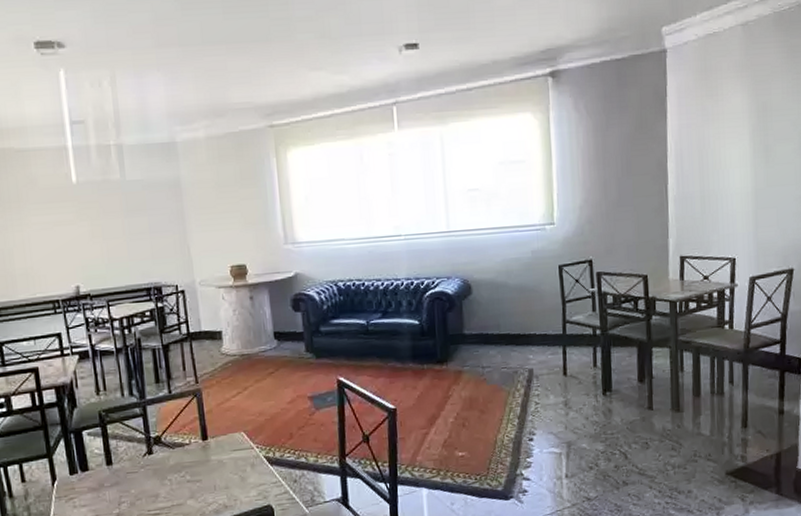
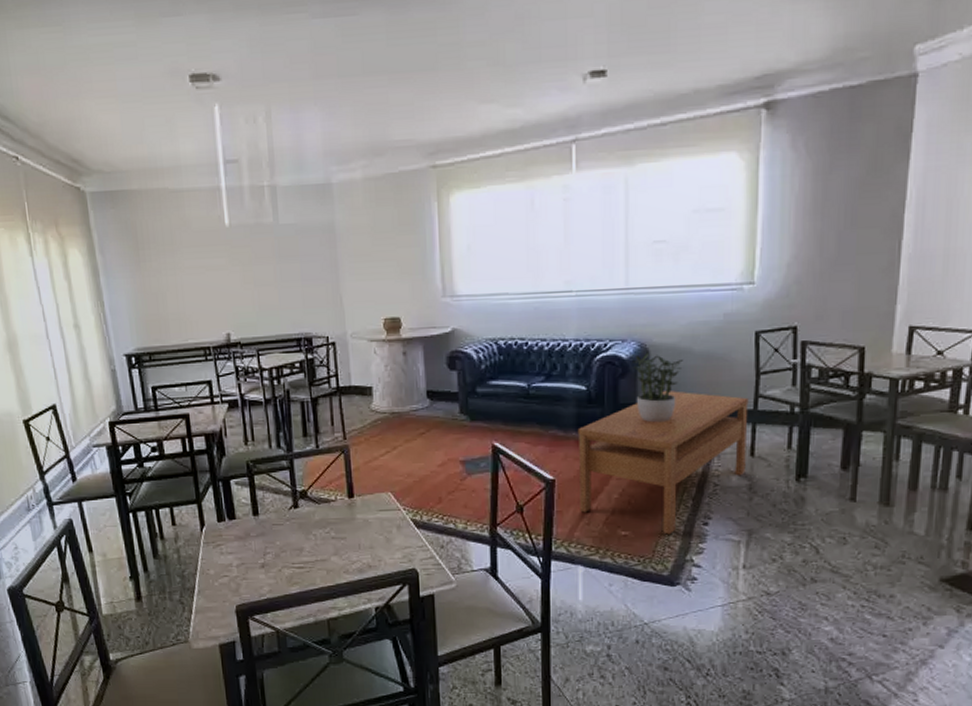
coffee table: none [413,320,561,452] -> present [577,391,749,535]
potted plant: none [458,287,500,351] -> present [633,352,683,423]

